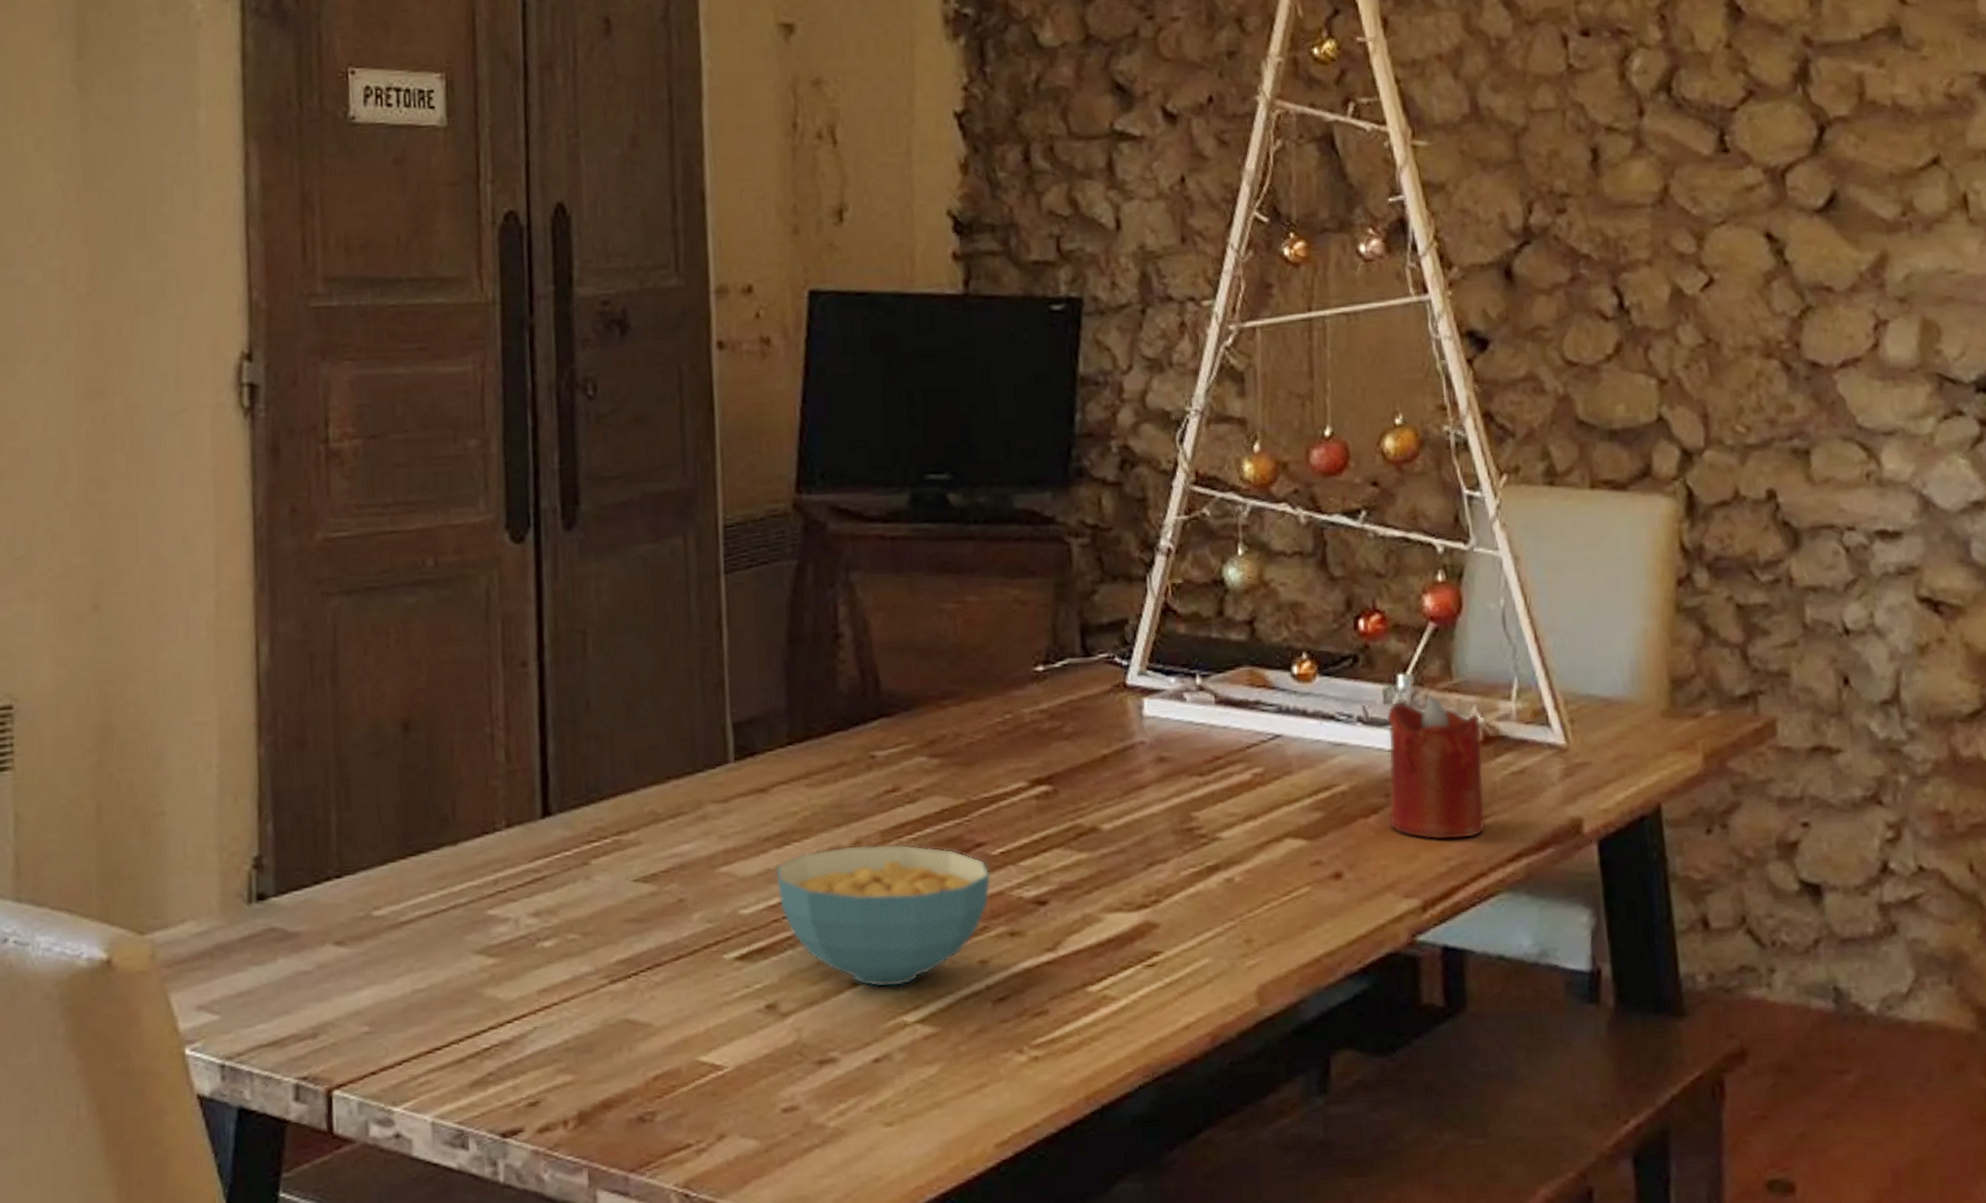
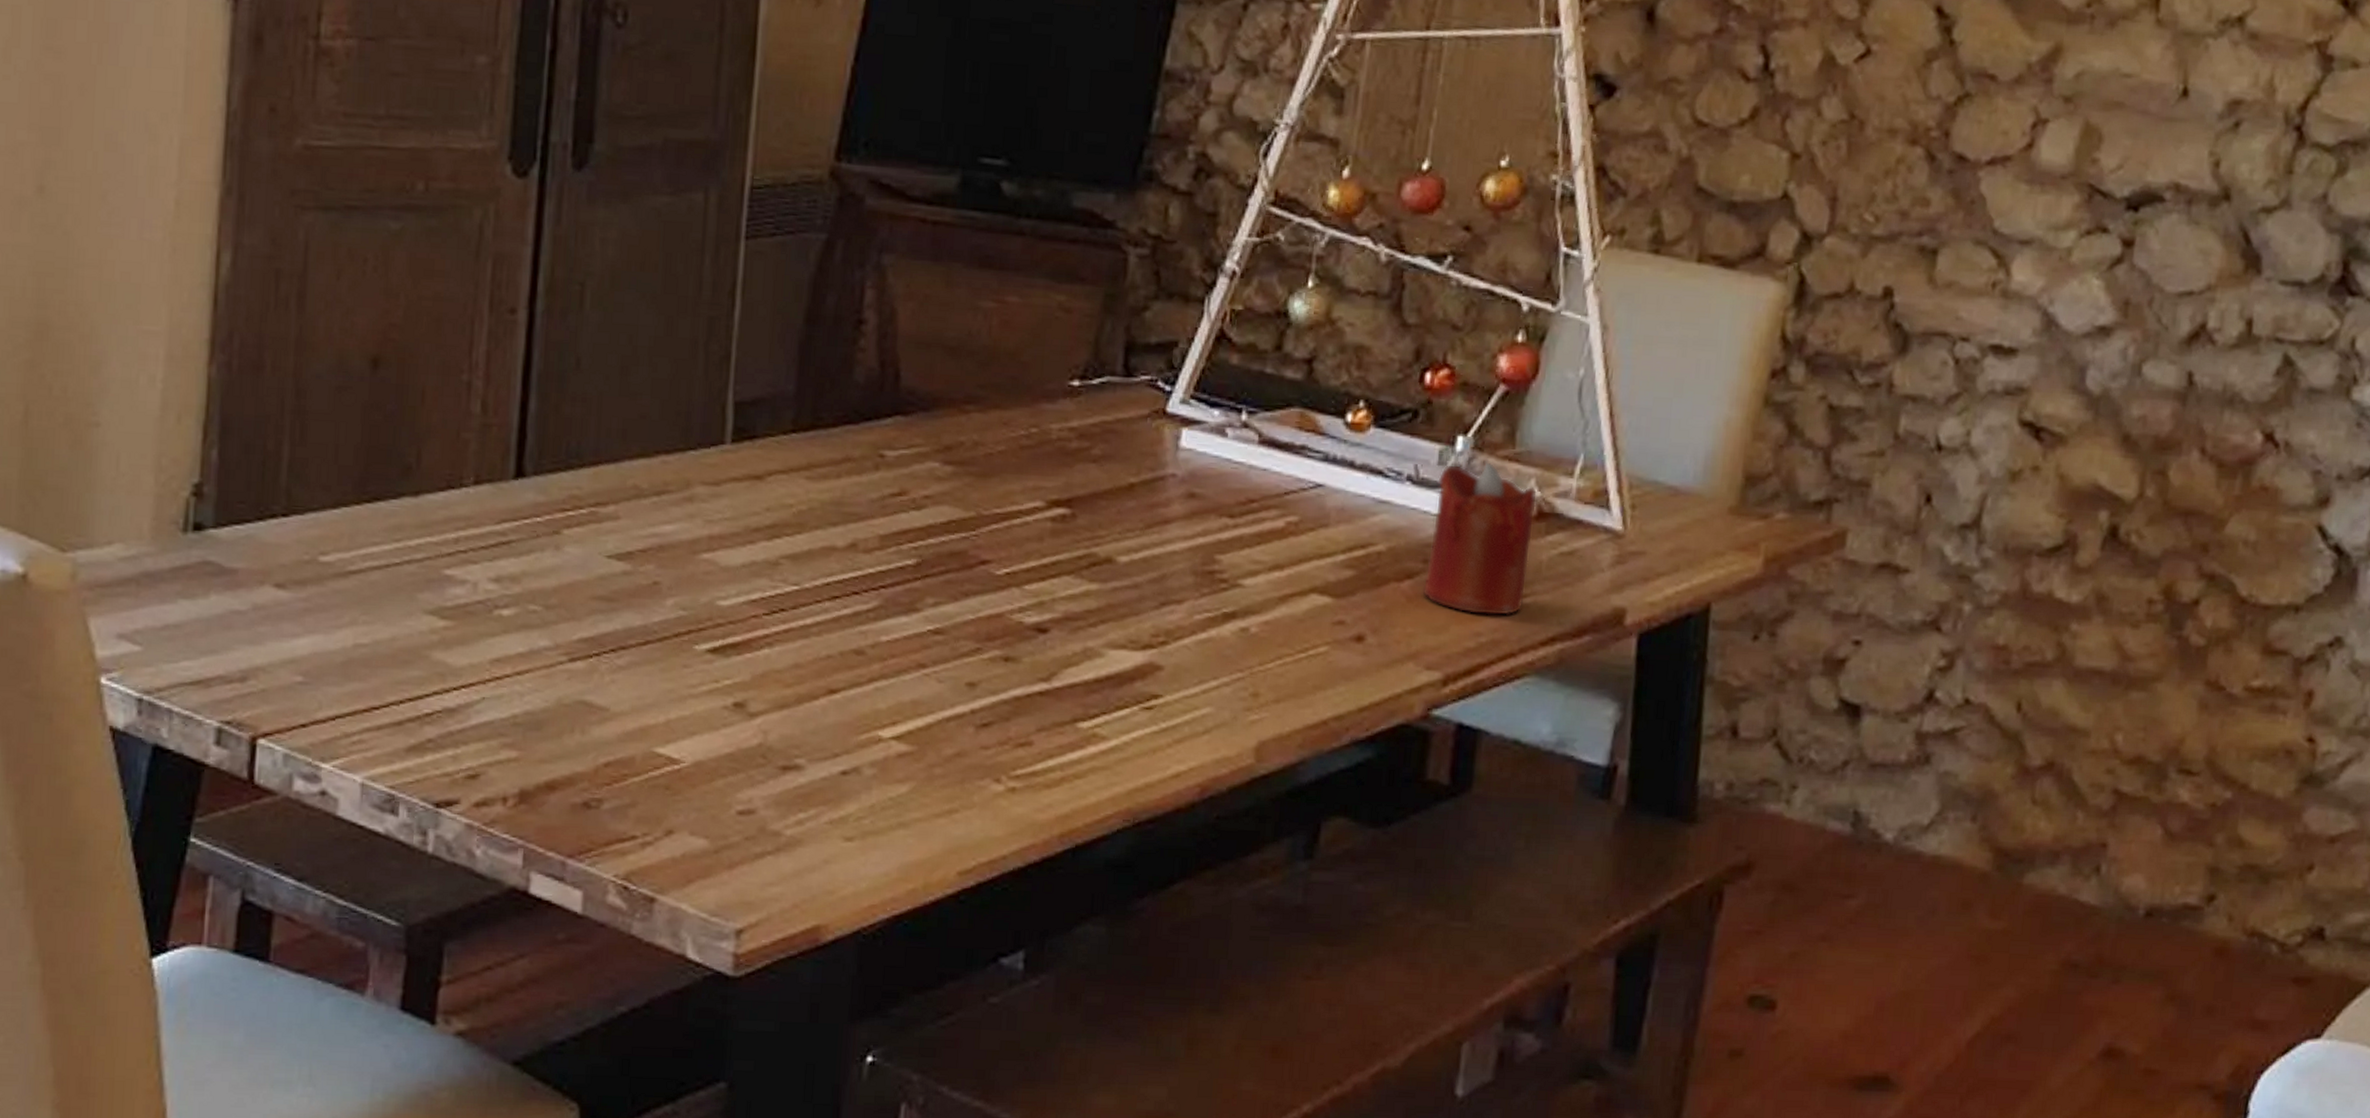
cereal bowl: present [775,844,992,988] -> none [760,546,993,700]

